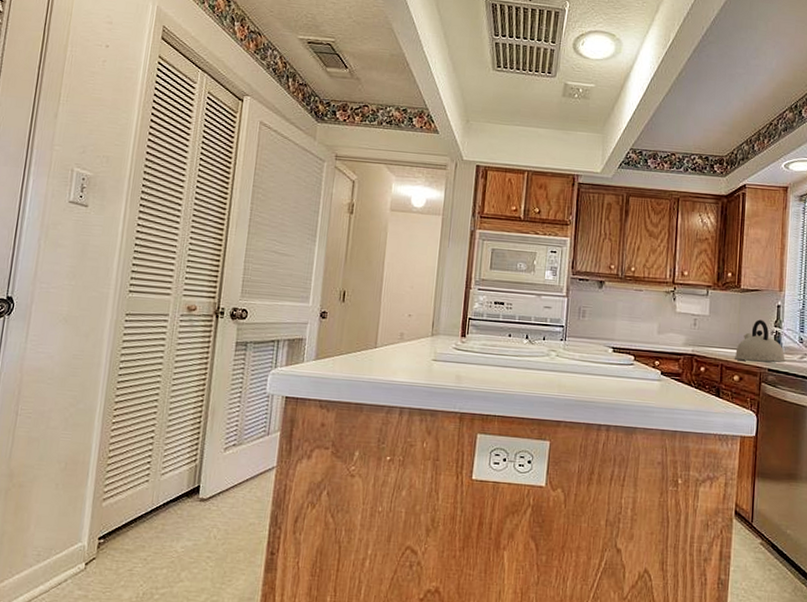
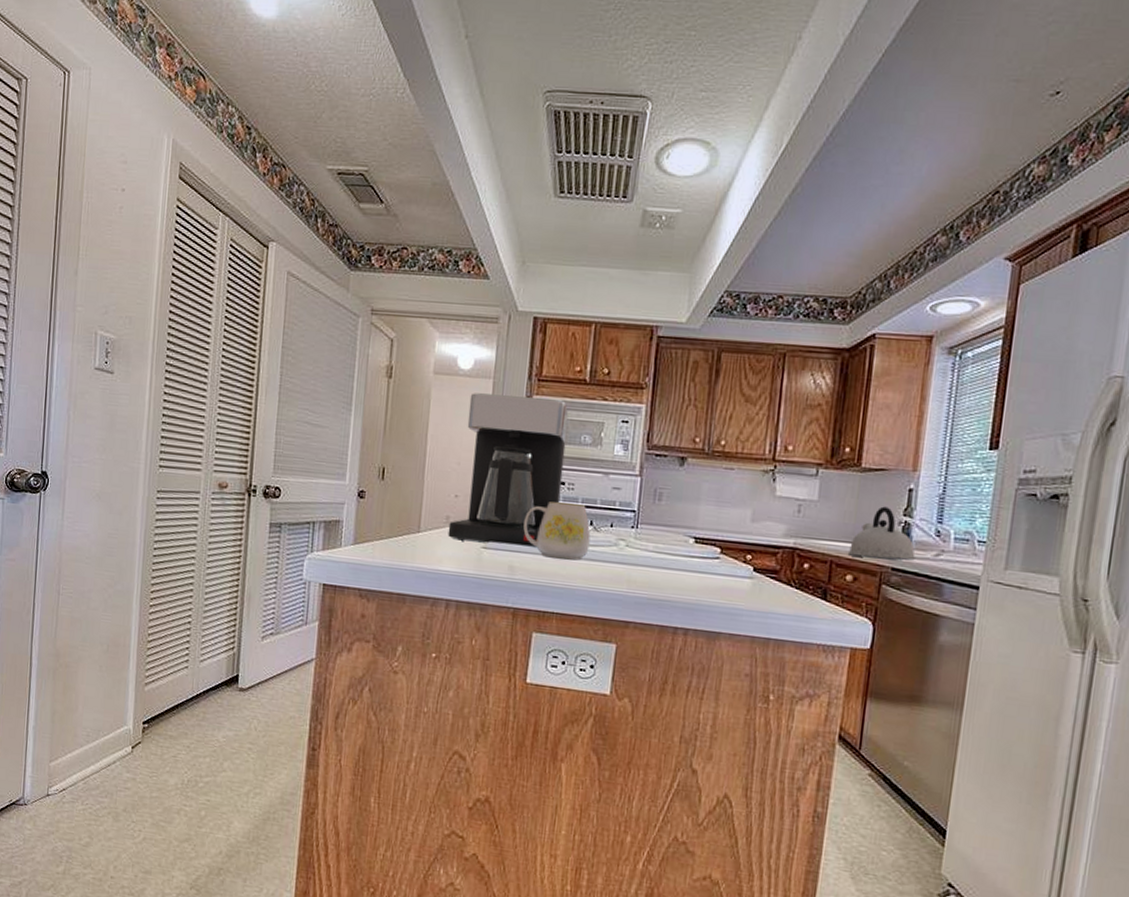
coffee maker: none [402,227,507,360] -> present [448,393,569,549]
mug: none [468,319,526,370] -> present [523,501,591,561]

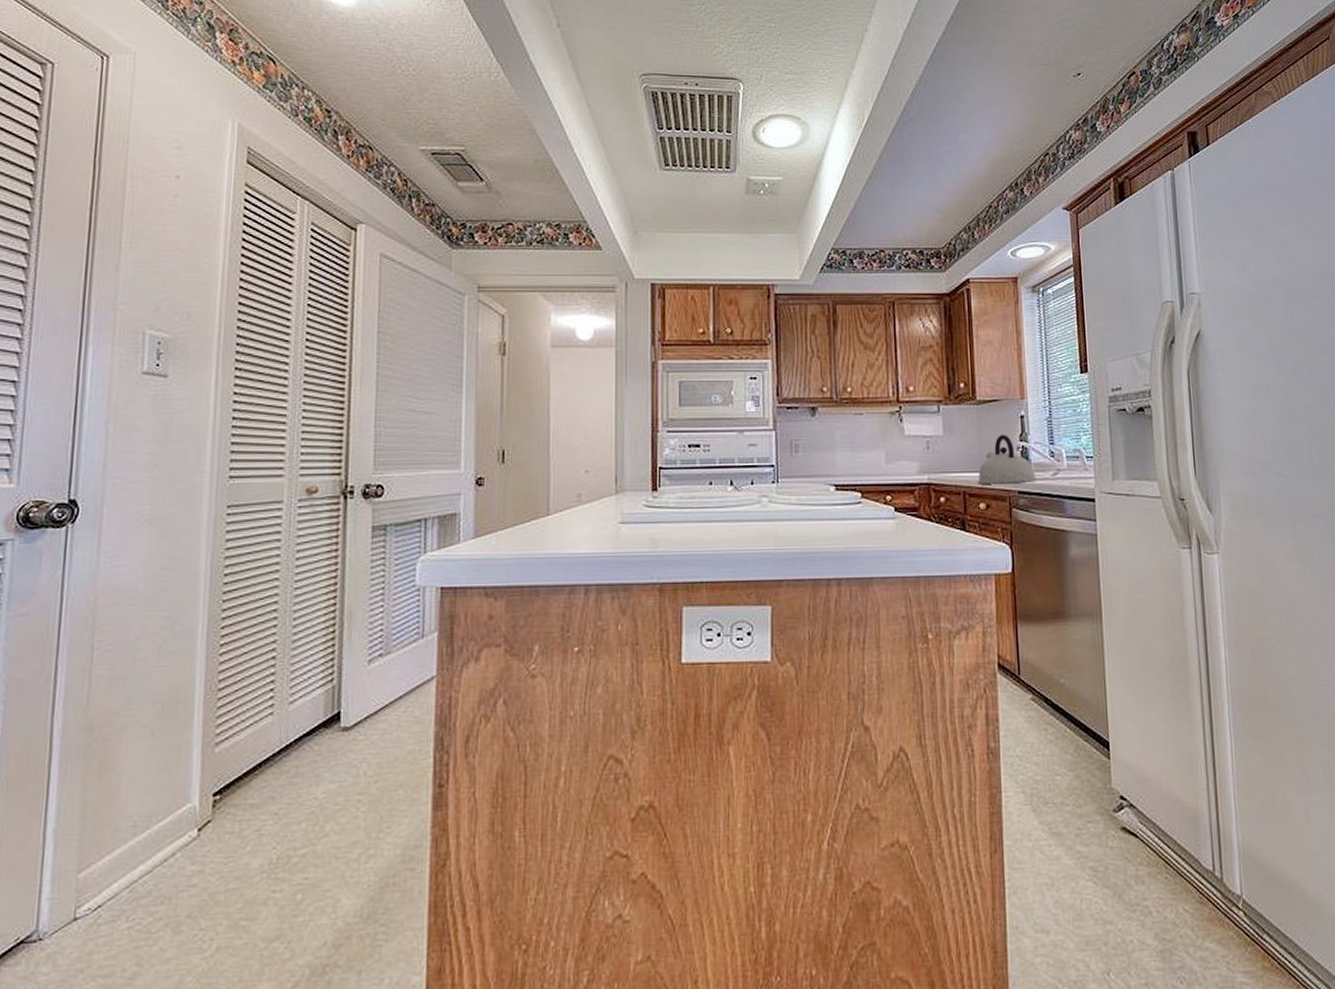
coffee maker: present [448,393,569,549] -> none [581,363,697,518]
mug: present [523,501,591,561] -> none [662,465,732,526]

